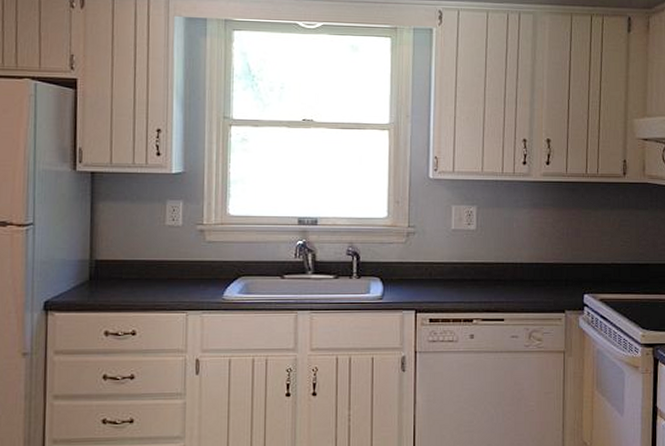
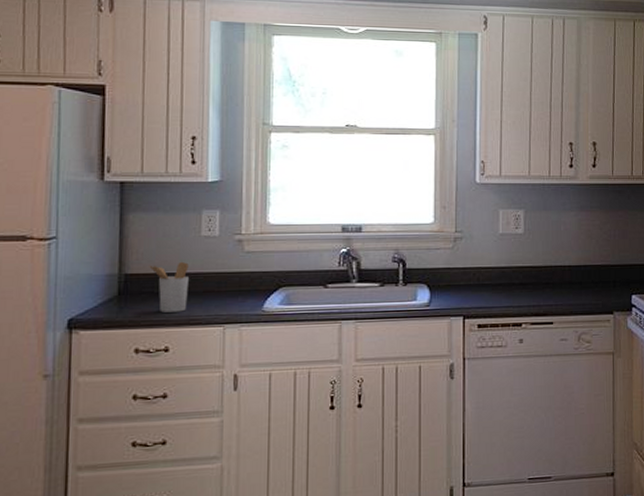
utensil holder: none [117,249,155,298] -> present [149,261,190,313]

